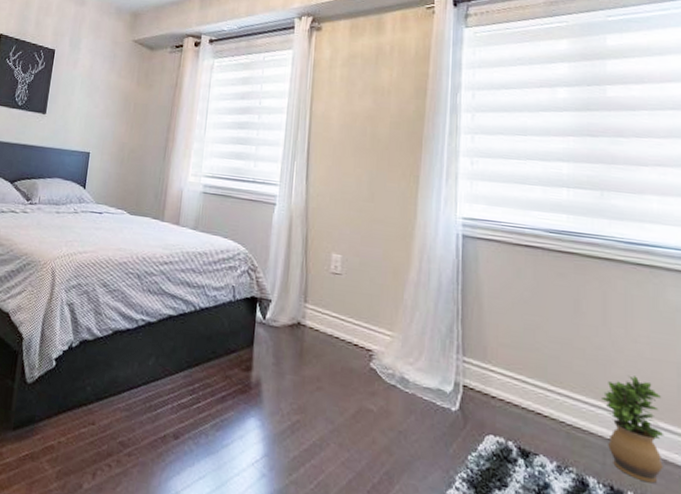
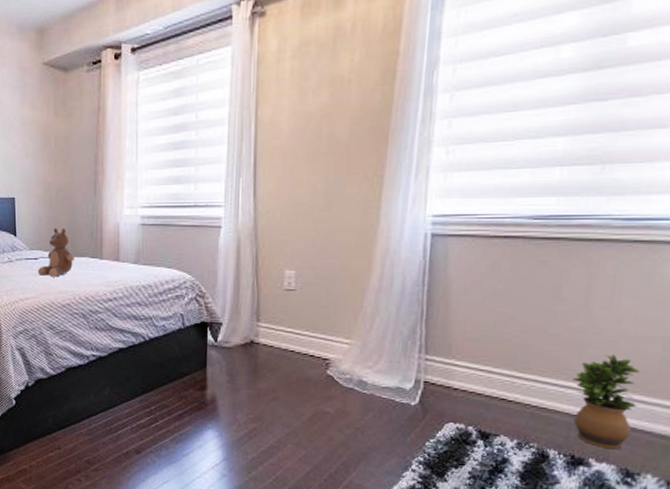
teddy bear: none [99,185,138,234] -> present [37,227,75,277]

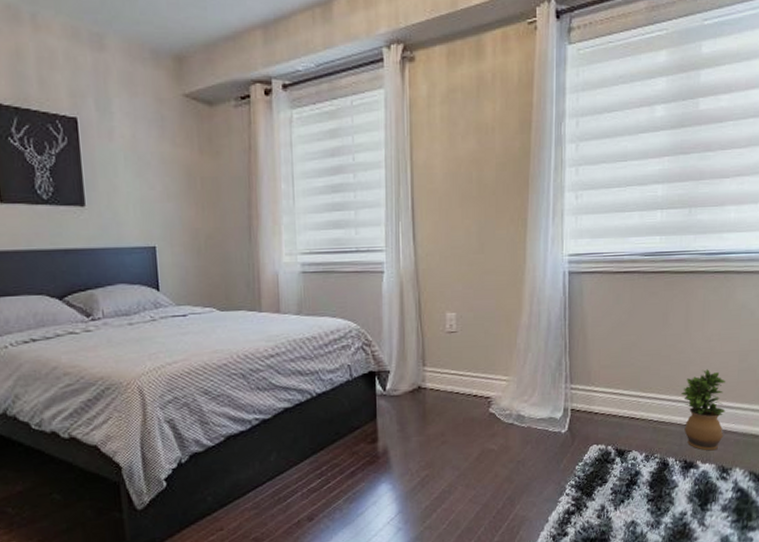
teddy bear: present [37,227,75,277] -> none [186,279,231,335]

